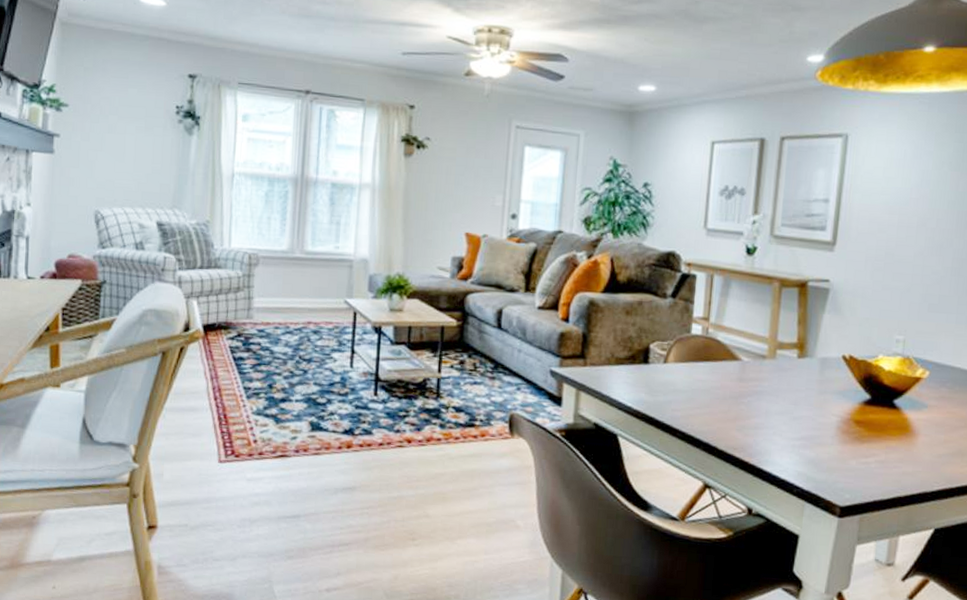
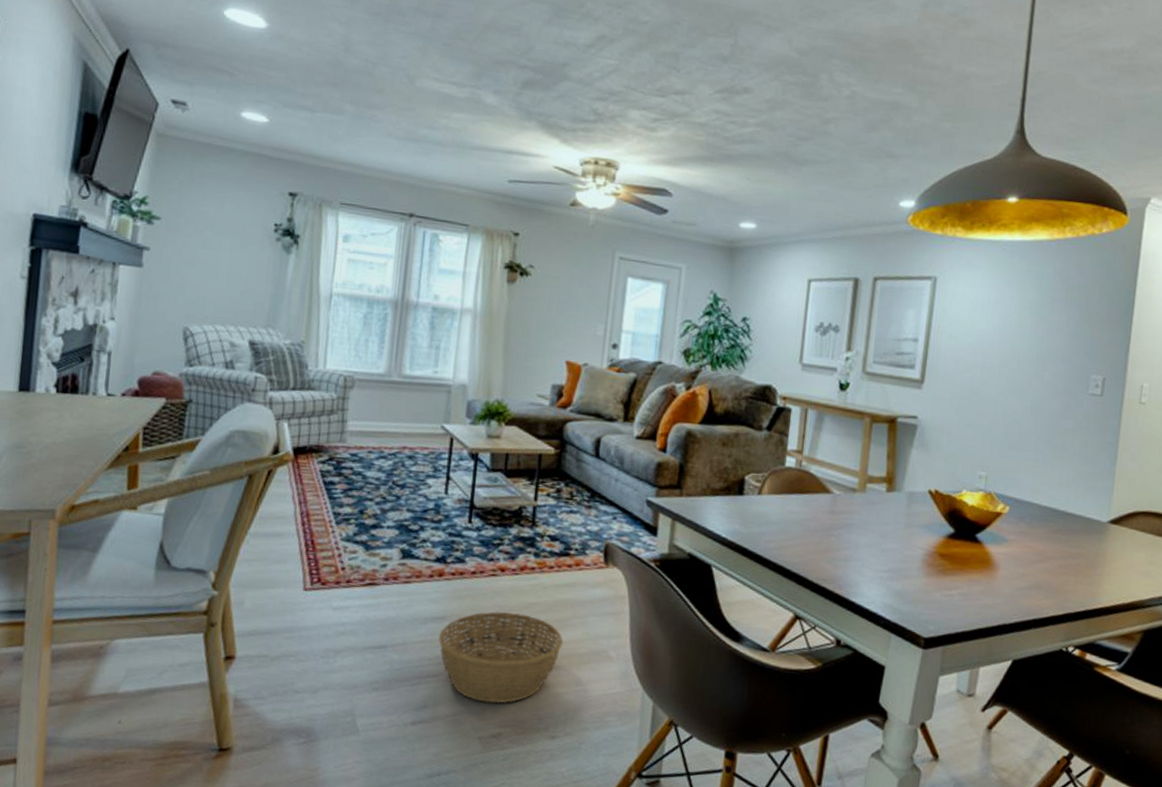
basket: none [348,482,471,572] -> present [438,611,564,704]

